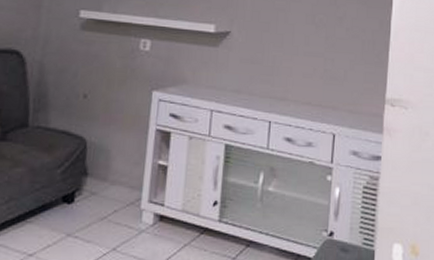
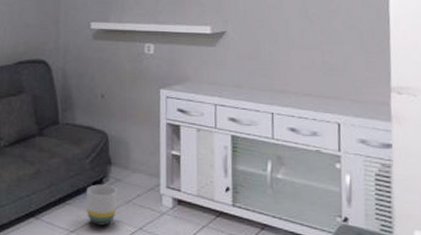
planter: none [51,198,91,247] -> present [87,184,117,226]

